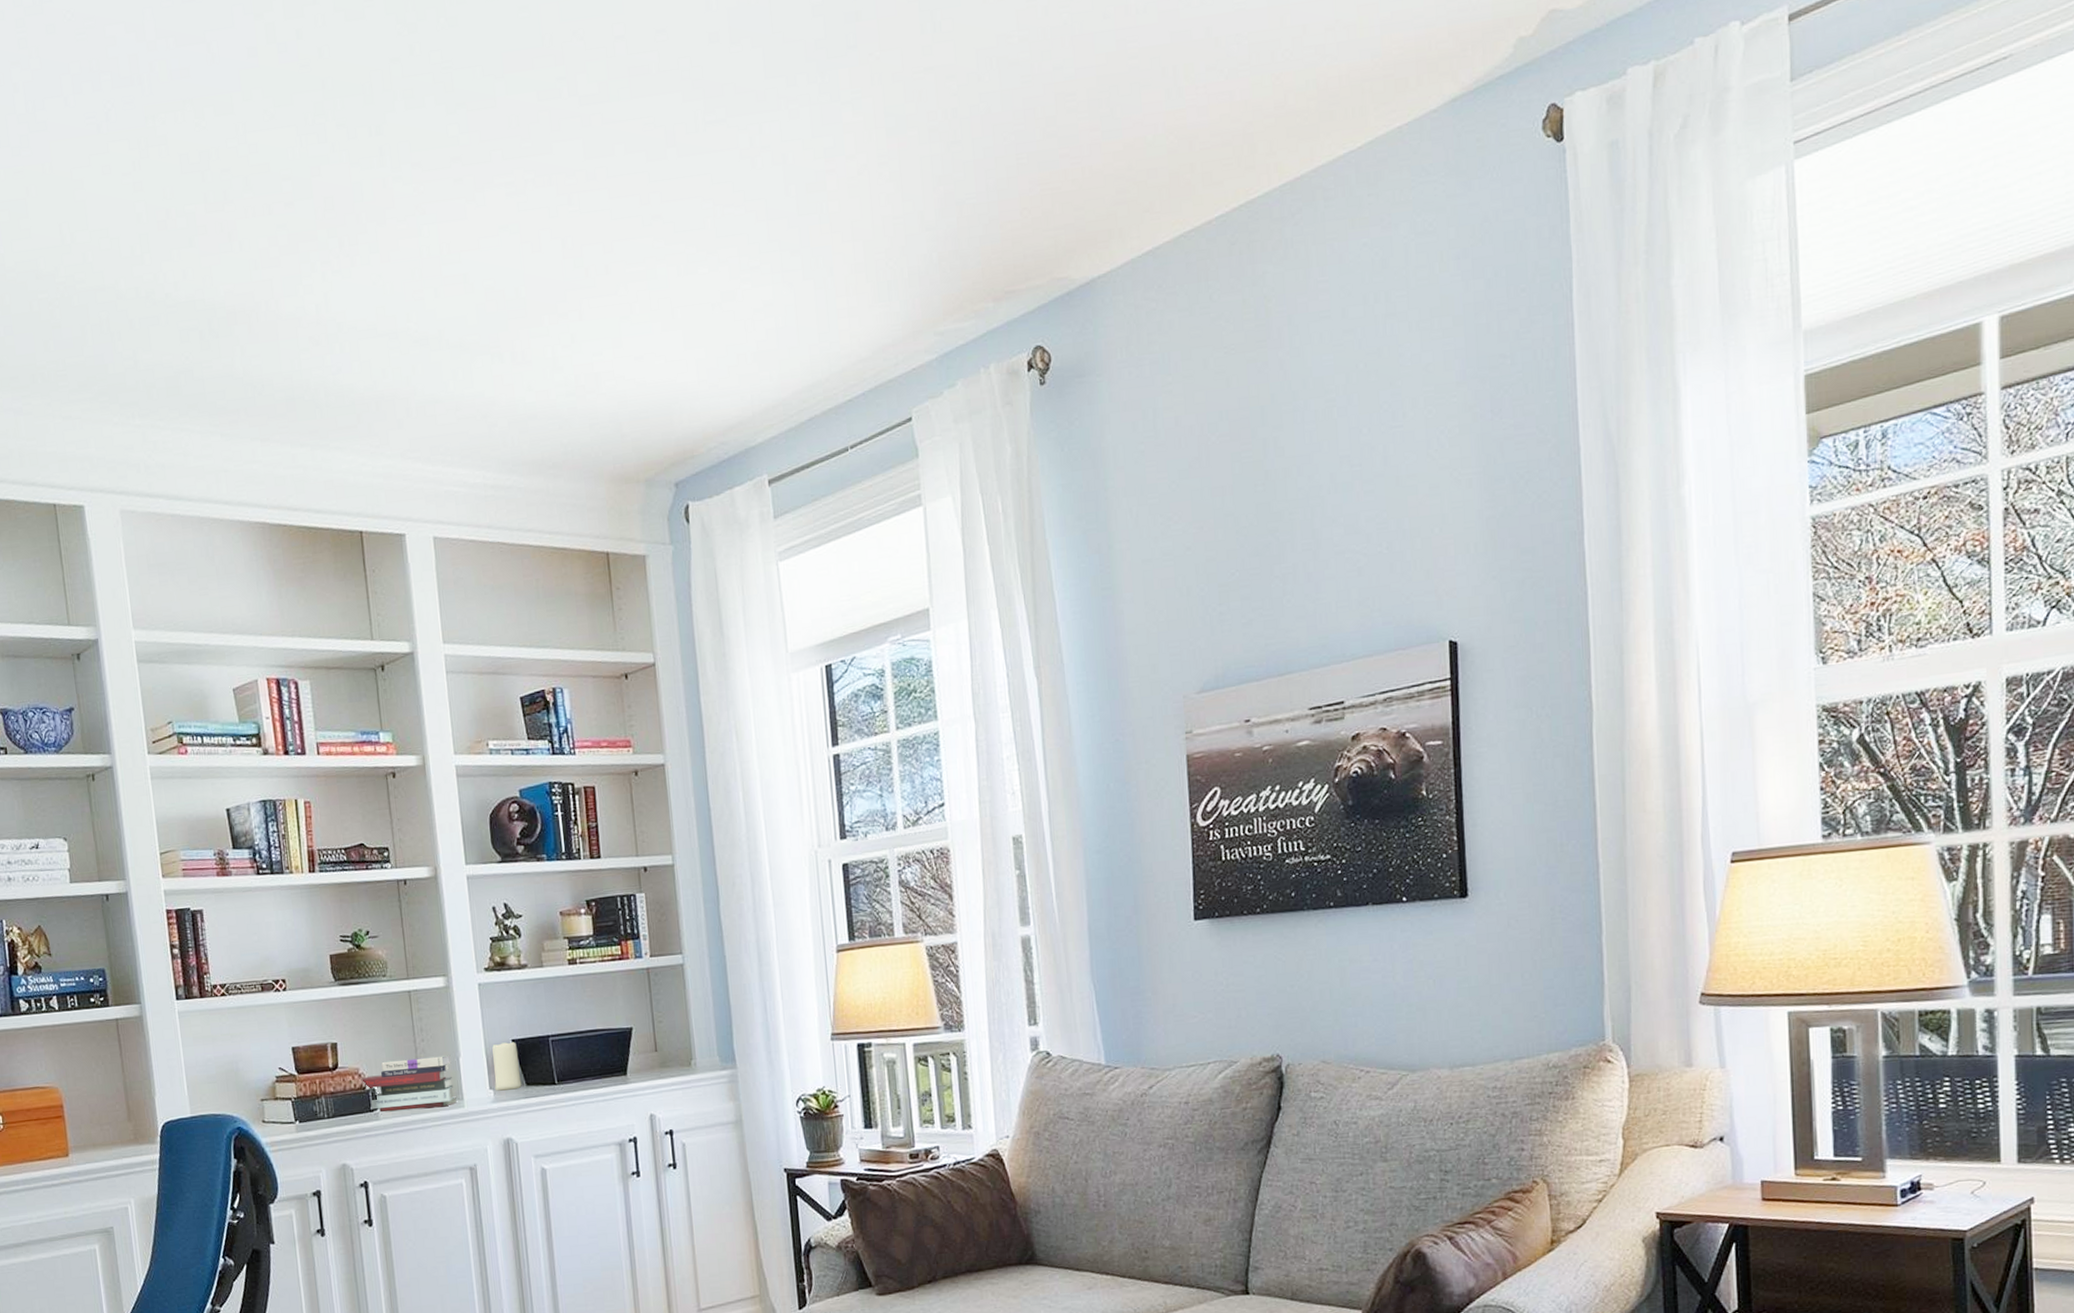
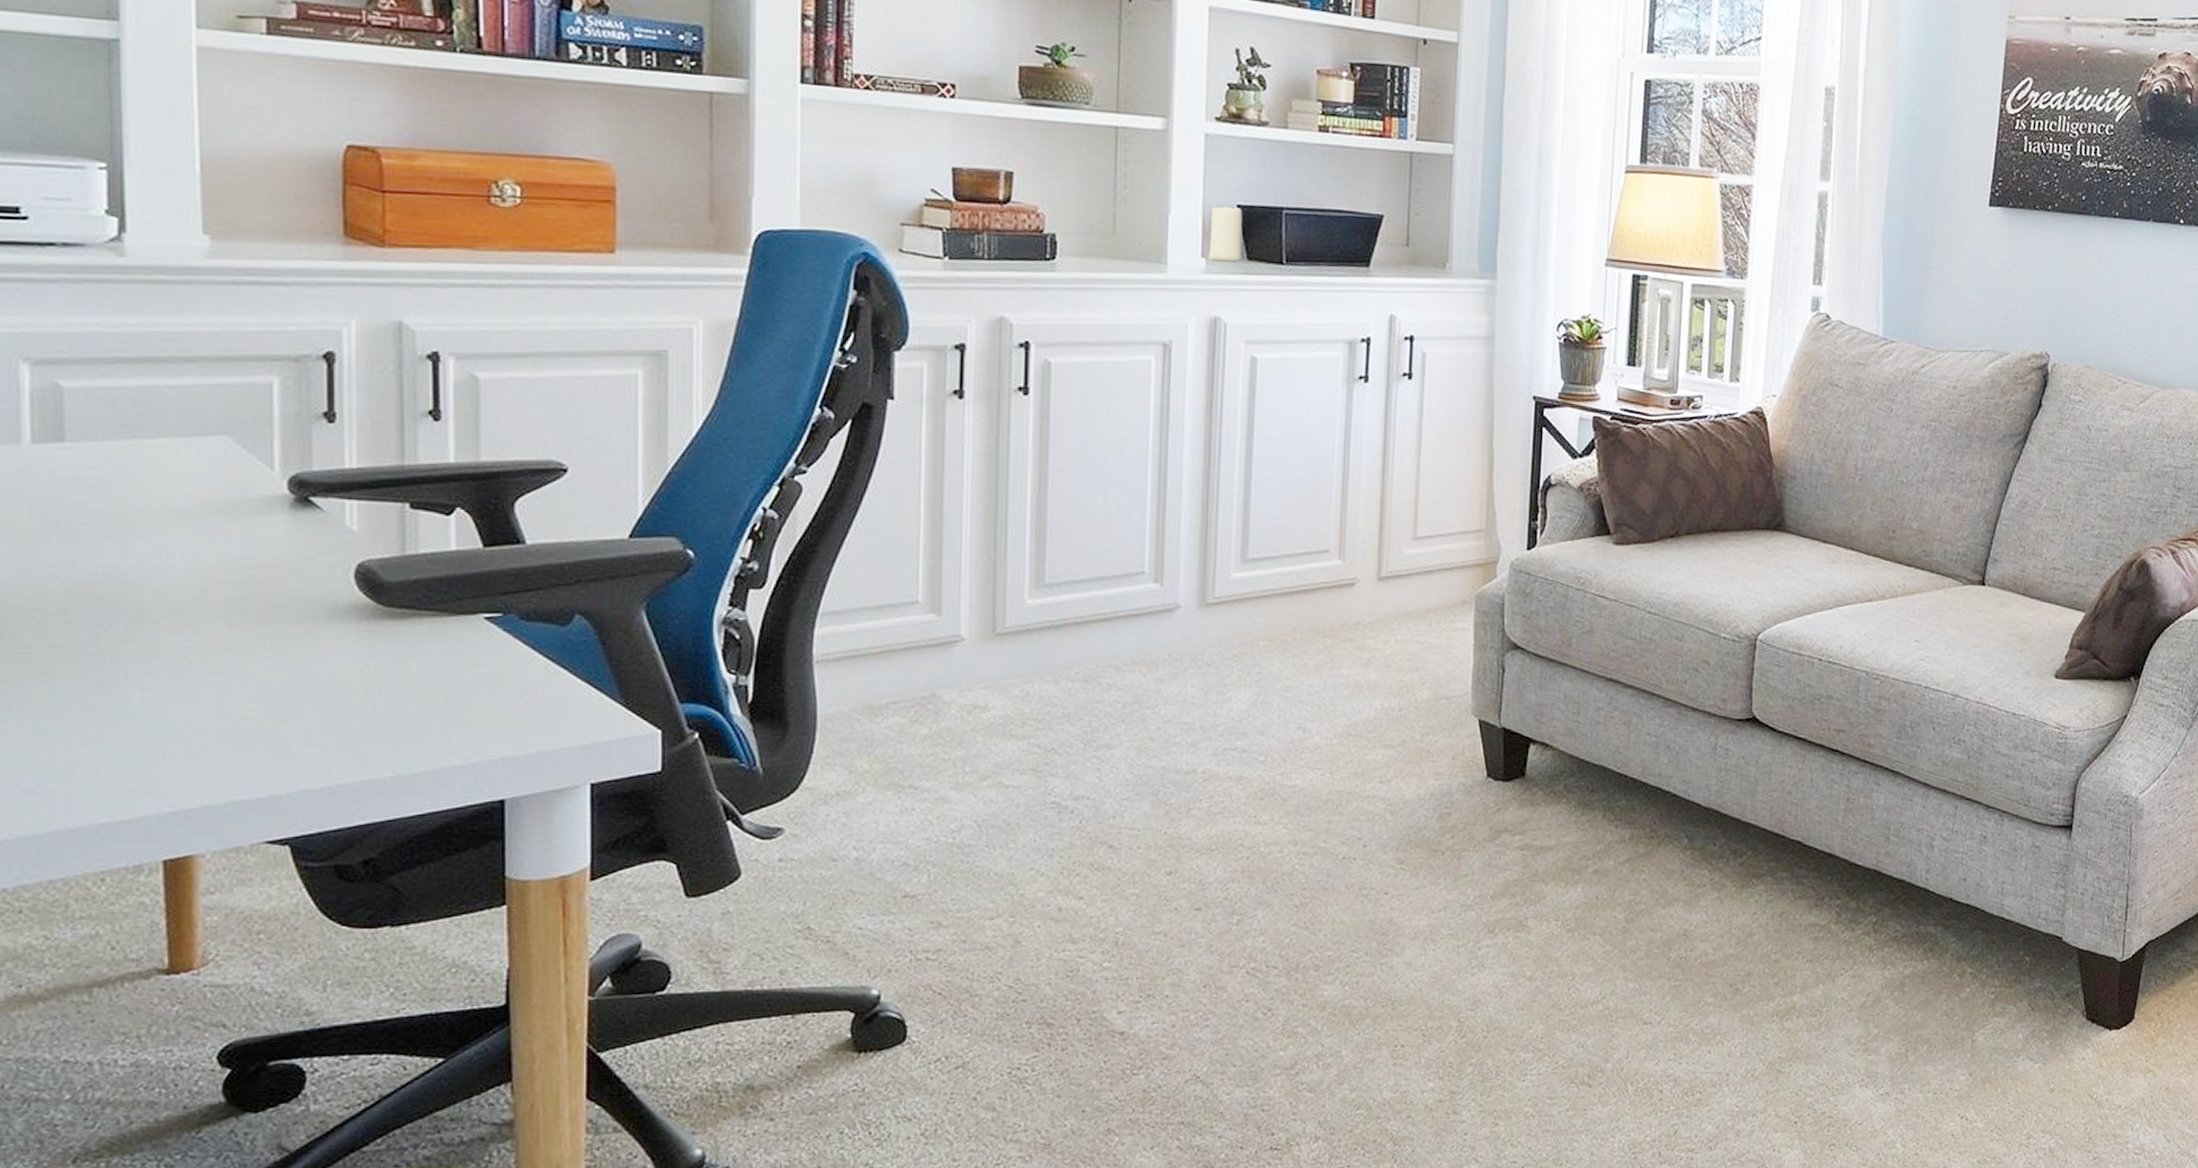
books: present [363,1054,457,1112] -> none [1041,203,1158,269]

